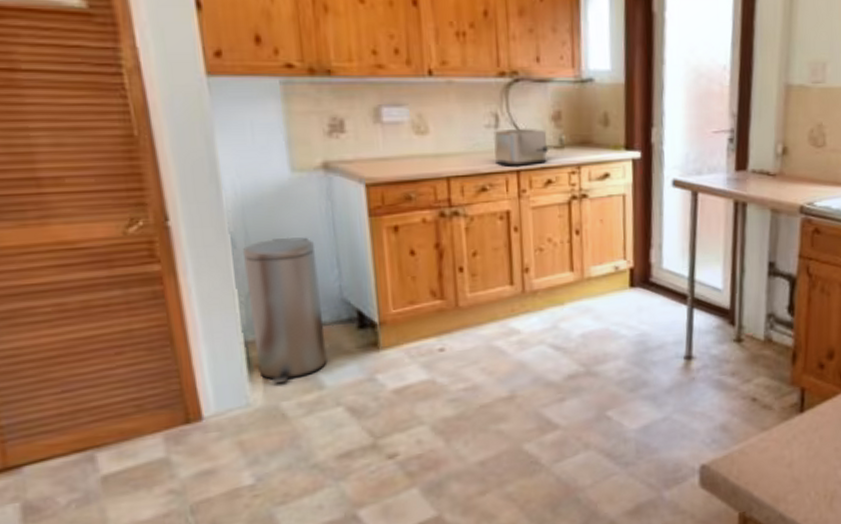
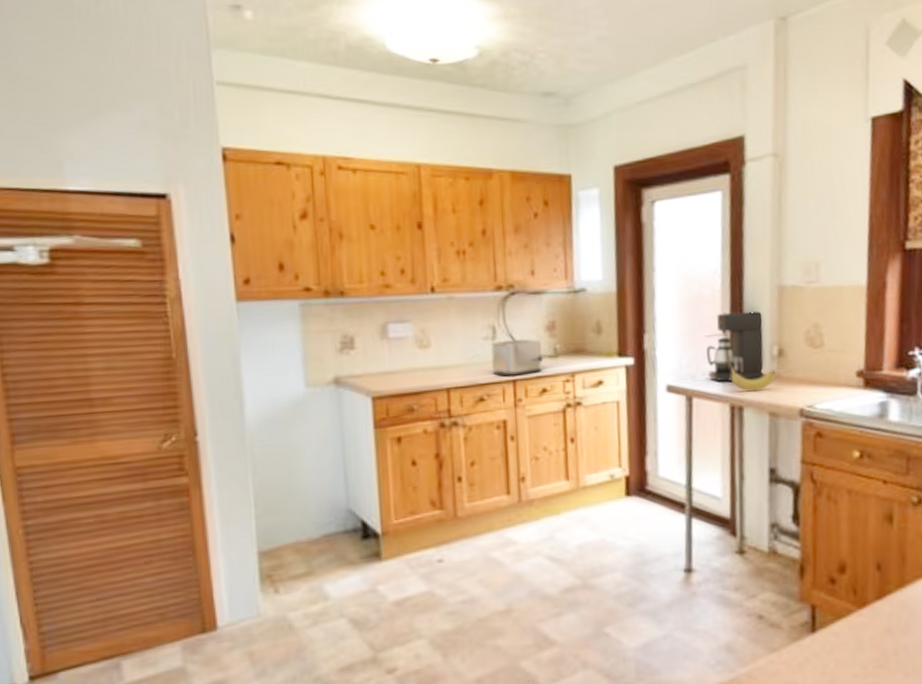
pedal bin: present [242,237,327,383] -> none [259,449,333,593]
coffee maker: none [712,109,768,178] -> present [705,312,764,382]
fruit: none [734,158,780,188] -> present [728,361,776,392]

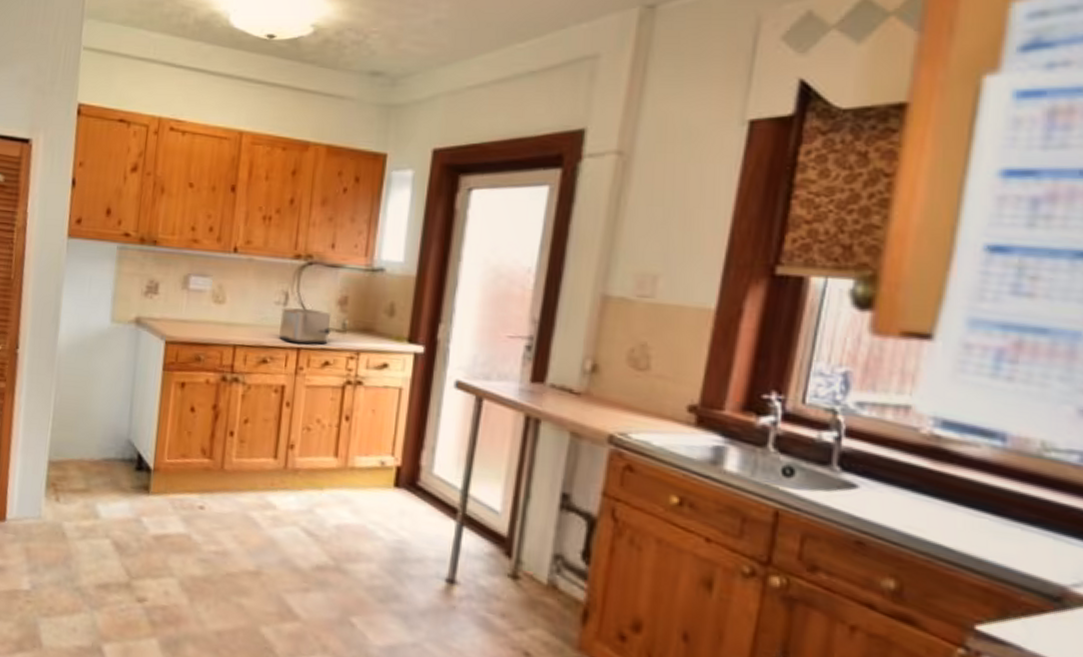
coffee maker: present [705,312,764,382] -> none [505,315,577,394]
fruit: present [728,361,776,392] -> none [530,368,586,406]

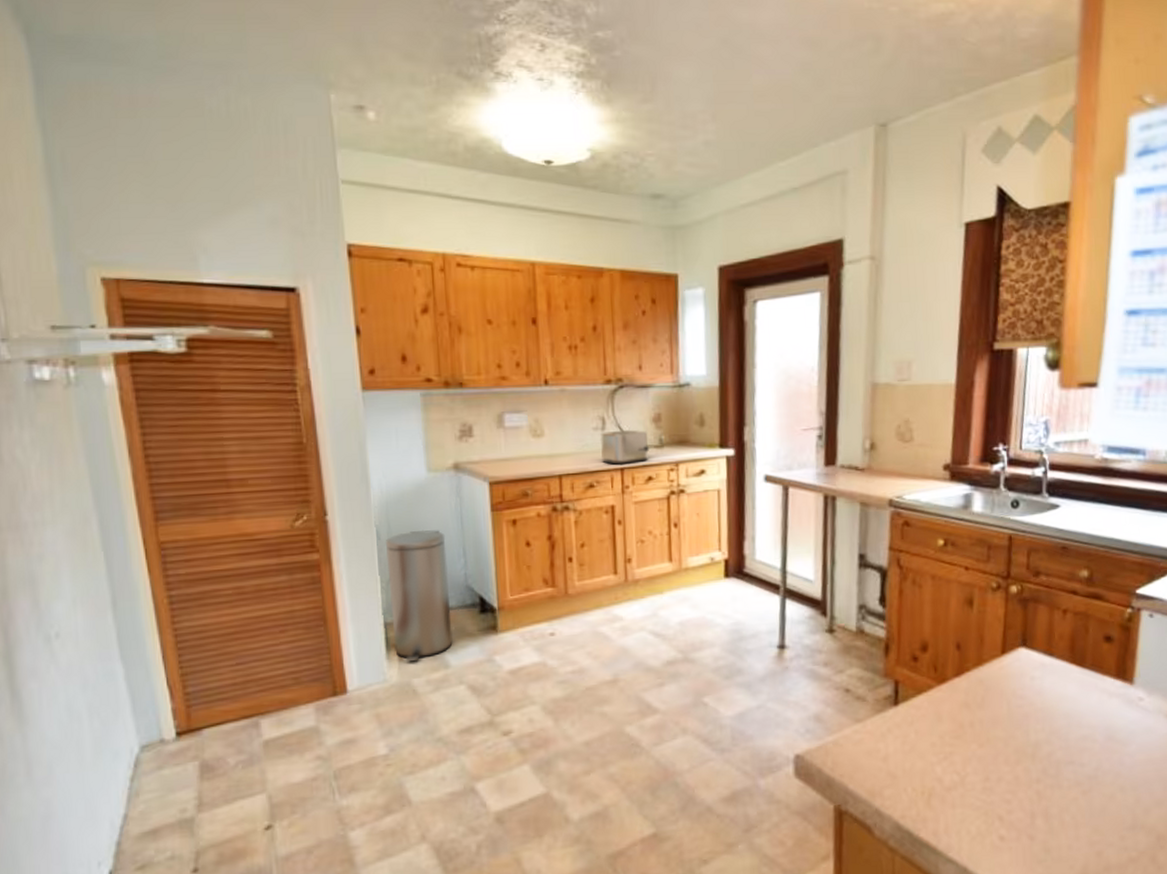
pedal bin: none [53,377,117,504] -> present [385,529,453,661]

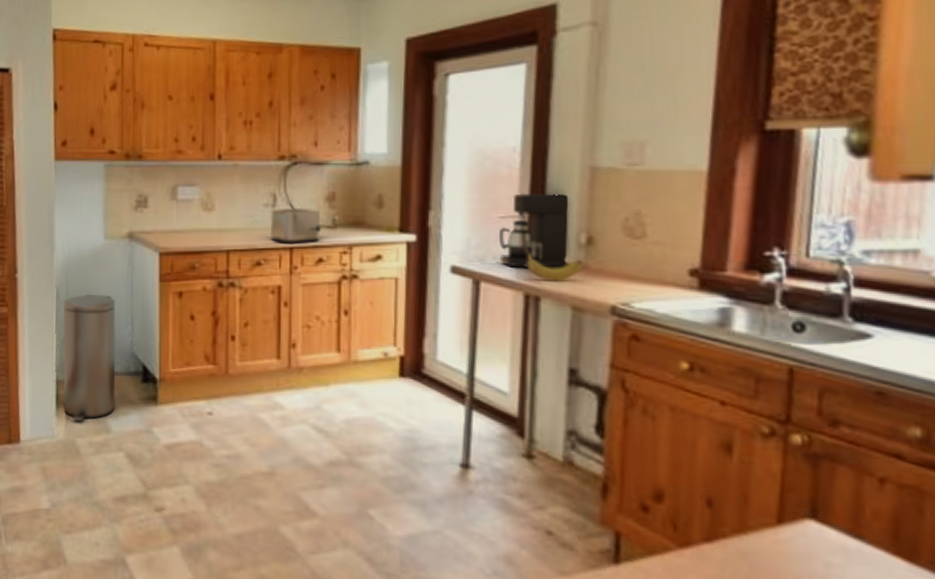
coffee maker: none [802,407,856,473] -> present [498,193,568,270]
fruit: none [823,454,868,483] -> present [525,246,583,281]

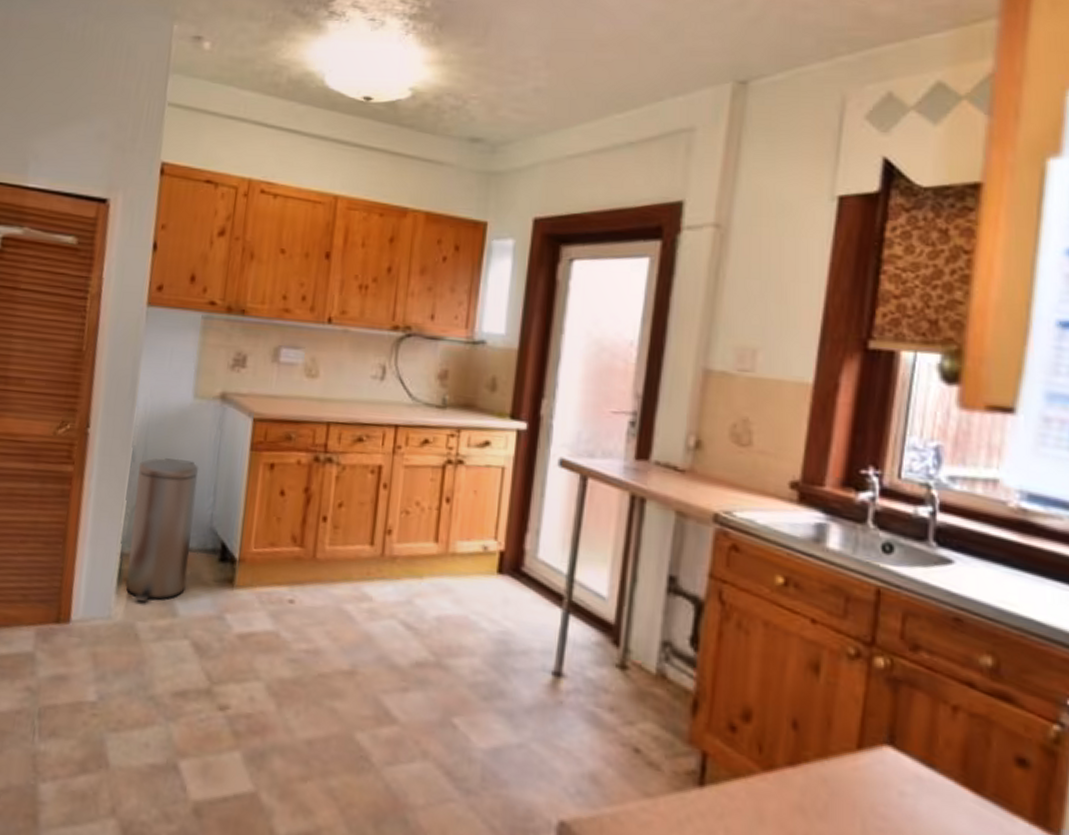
toaster: present [270,207,322,245] -> none [376,382,431,423]
coffee maker: present [498,193,568,270] -> none [609,389,679,472]
fruit: present [525,246,583,281] -> none [634,444,690,484]

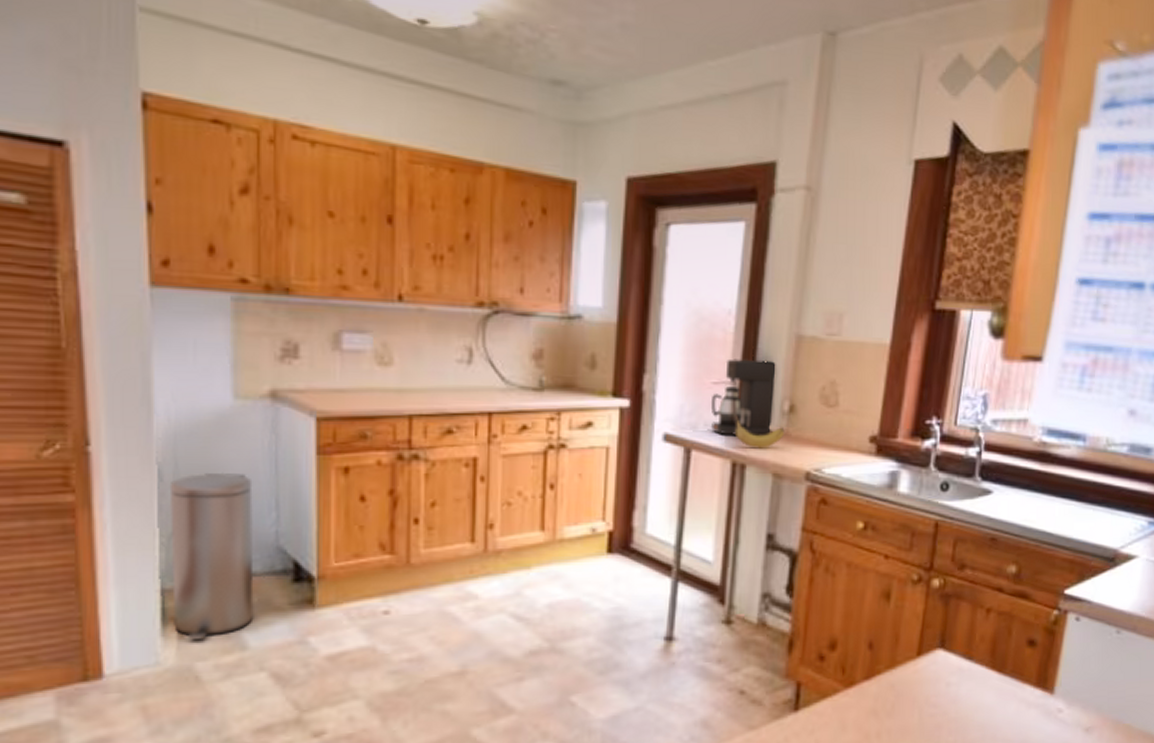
coffee maker: none [609,389,679,472] -> present [710,359,775,437]
fruit: none [634,444,690,484] -> present [735,413,785,449]

